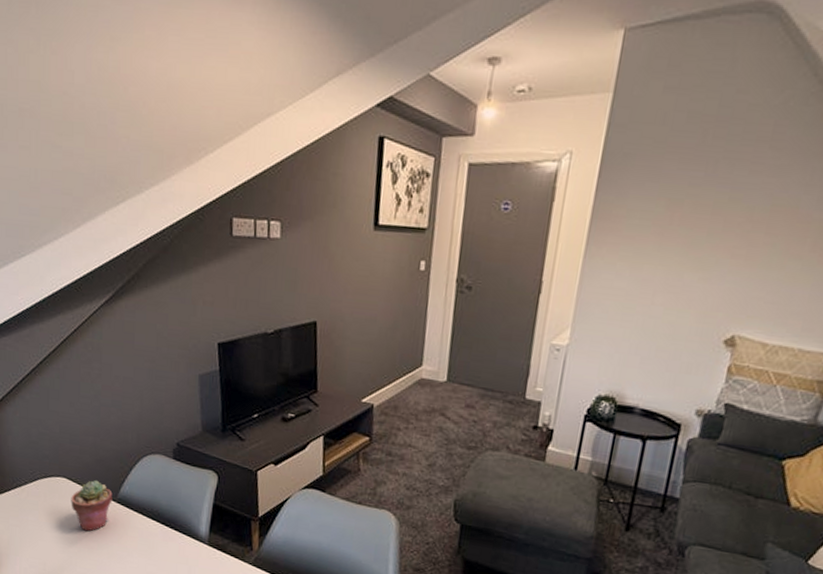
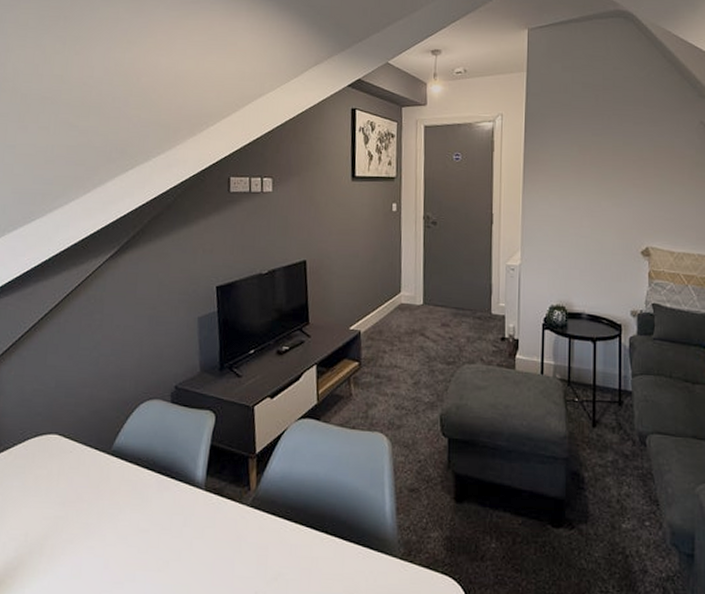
potted succulent: present [71,480,113,532] -> none [61,434,107,491]

